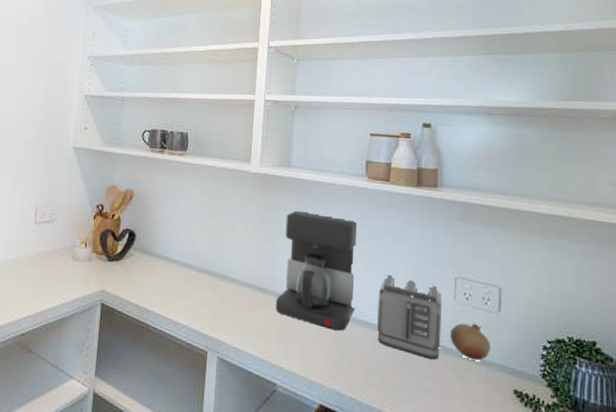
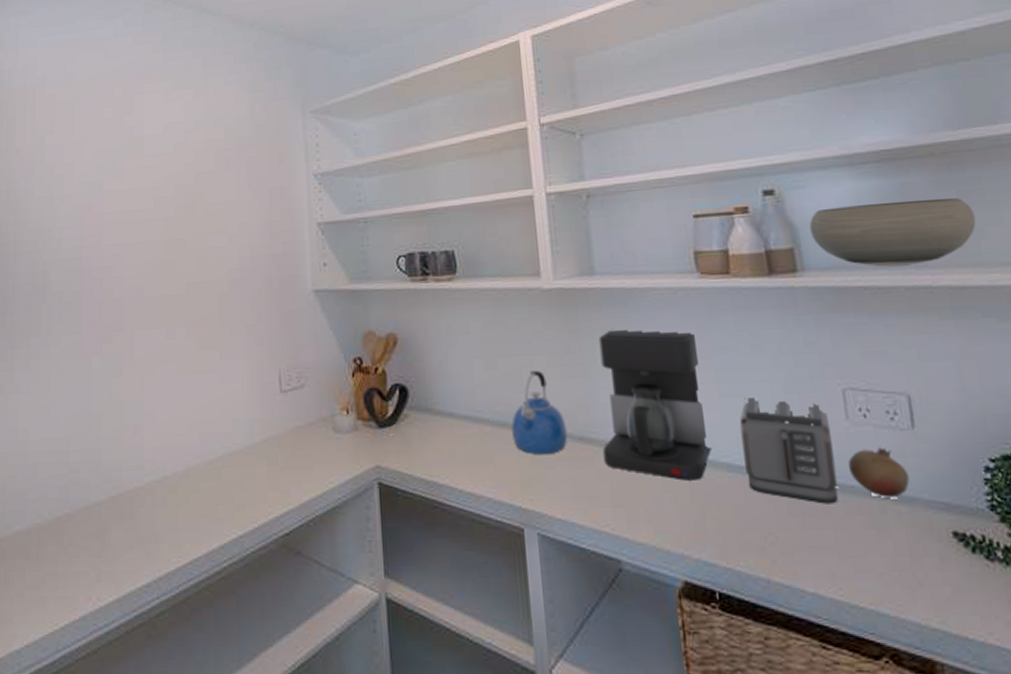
kettle: none [210,232,252,298] -> present [511,370,568,454]
bowl: none [452,143,567,195] -> present [809,198,977,267]

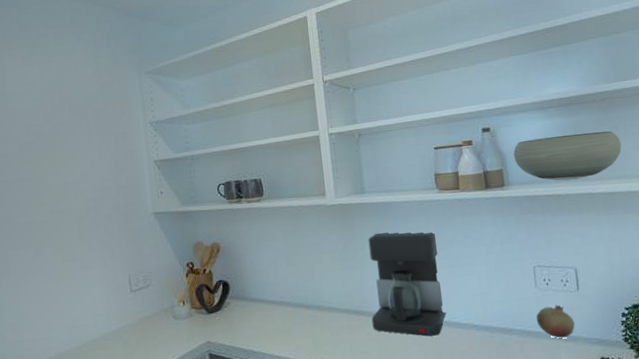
kettle: present [511,370,568,454] -> none [306,265,347,325]
toaster: present [739,396,838,504] -> none [465,275,529,346]

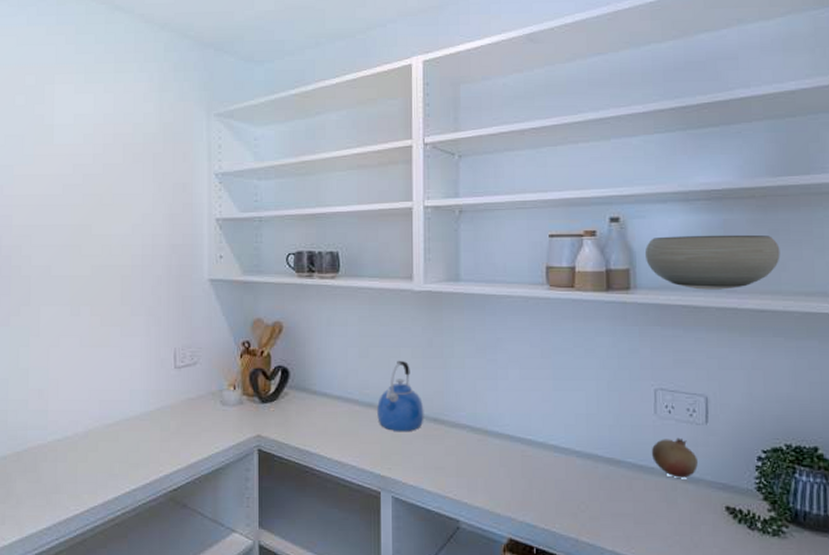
kettle: none [306,265,347,325] -> present [377,360,424,431]
coffee maker: present [368,231,447,336] -> none [453,328,544,458]

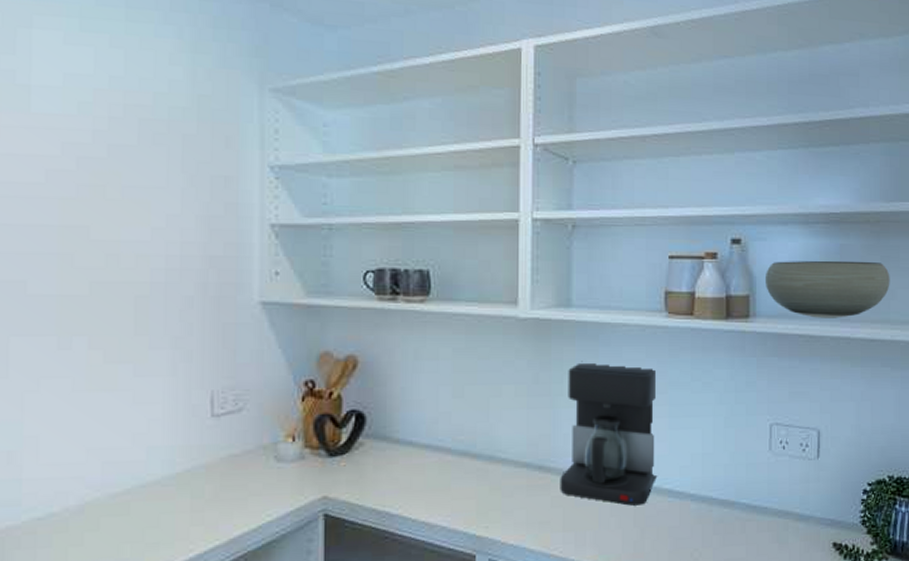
kettle: present [377,360,424,431] -> none [473,399,528,483]
coffee maker: none [453,328,544,458] -> present [560,361,658,506]
fruit: present [651,437,698,478] -> none [765,474,808,517]

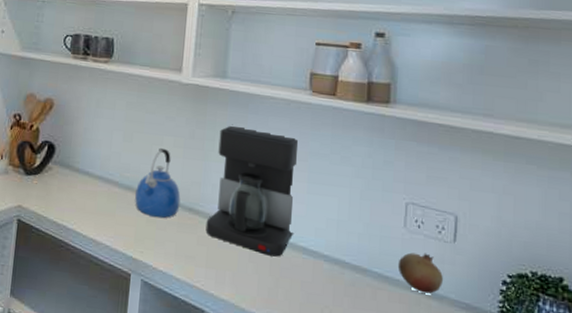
kettle: none [473,399,528,483] -> present [135,147,181,218]
fruit: none [765,474,808,517] -> present [397,252,443,294]
bowl: present [766,260,890,318] -> none [407,56,539,114]

